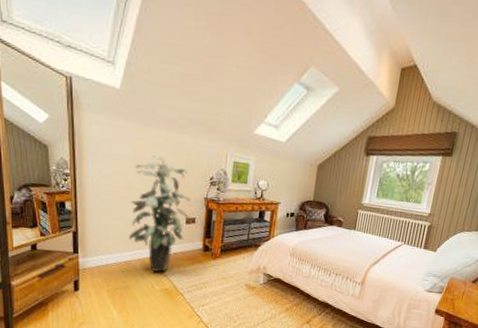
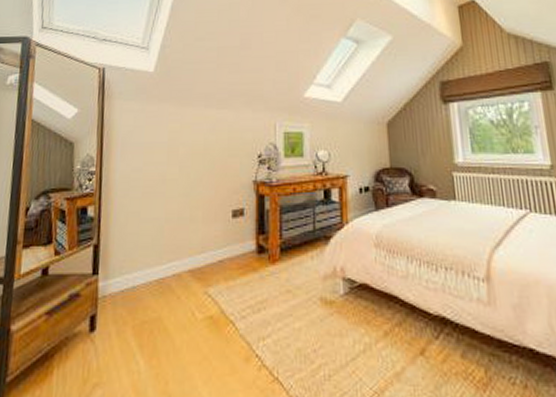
indoor plant: present [129,154,191,273] -> none [162,136,237,292]

